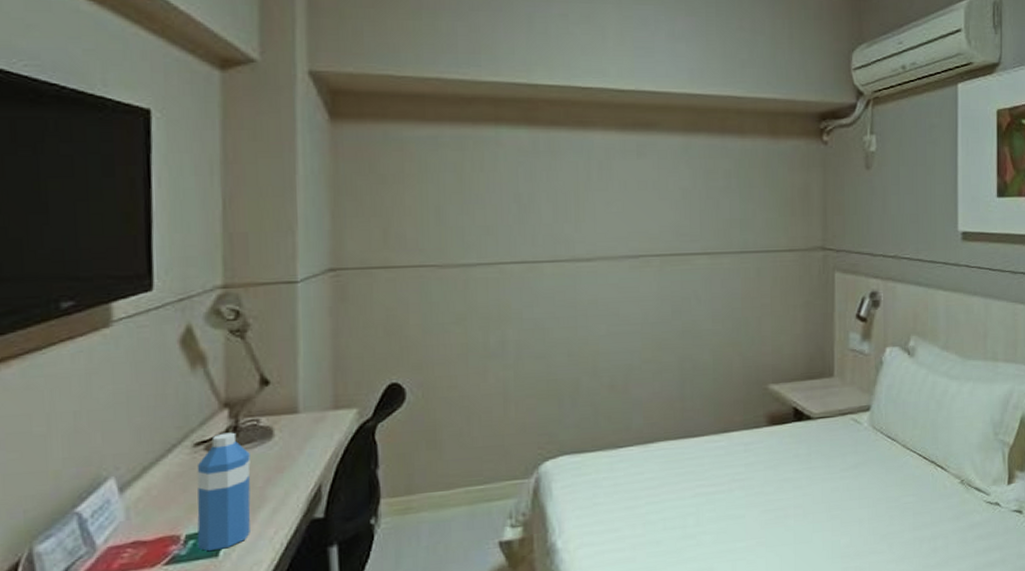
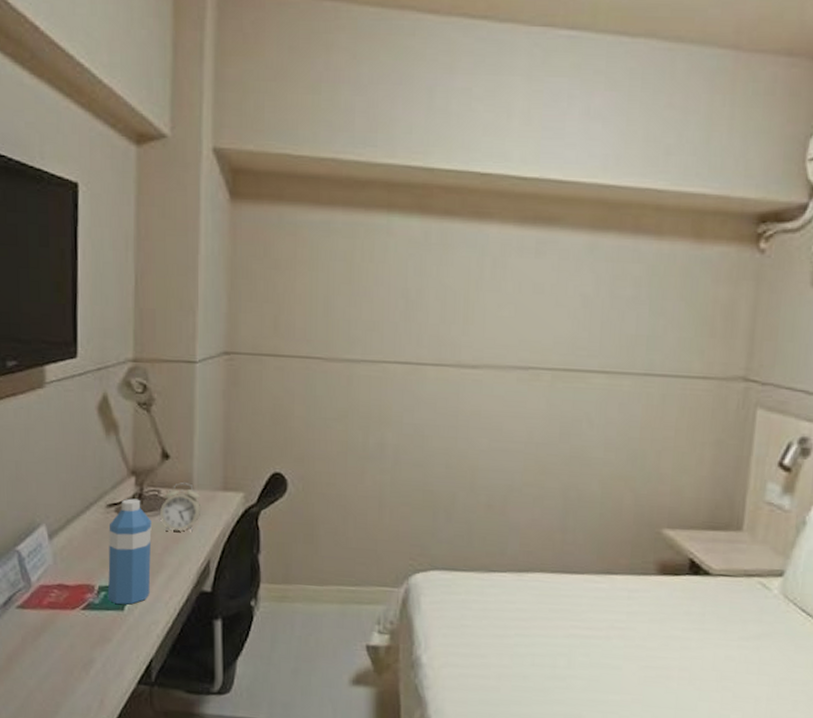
alarm clock: none [260,407,308,461] -> present [160,482,200,531]

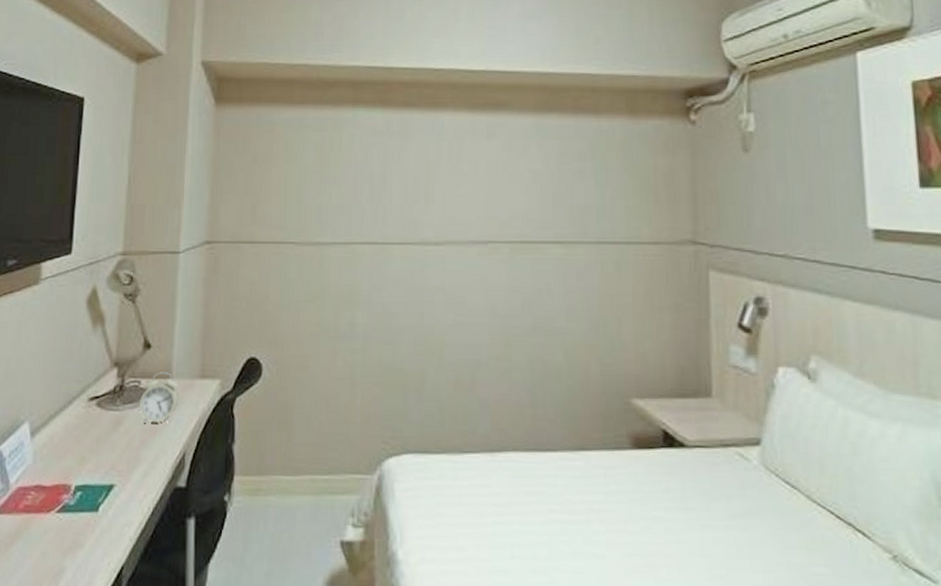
water bottle: present [107,498,152,605] -> none [83,390,131,506]

